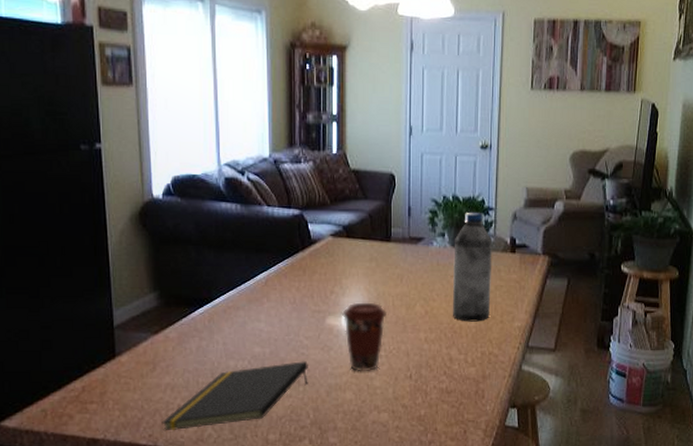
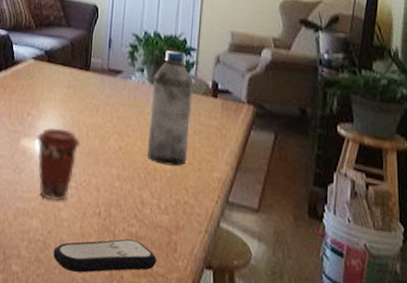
remote control: none [369,394,467,433] -> present [53,238,157,273]

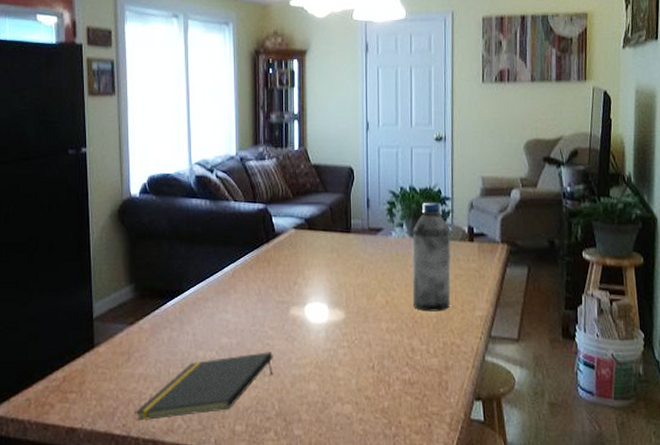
coffee cup: present [36,127,81,202] -> none [305,292,349,363]
remote control: present [53,238,157,273] -> none [333,385,431,426]

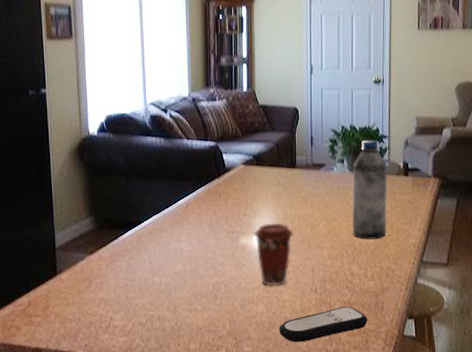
notepad: present [135,350,273,421] -> none [96,276,224,342]
coffee cup: none [305,292,349,363] -> present [254,223,294,287]
remote control: none [333,385,431,426] -> present [279,306,368,343]

